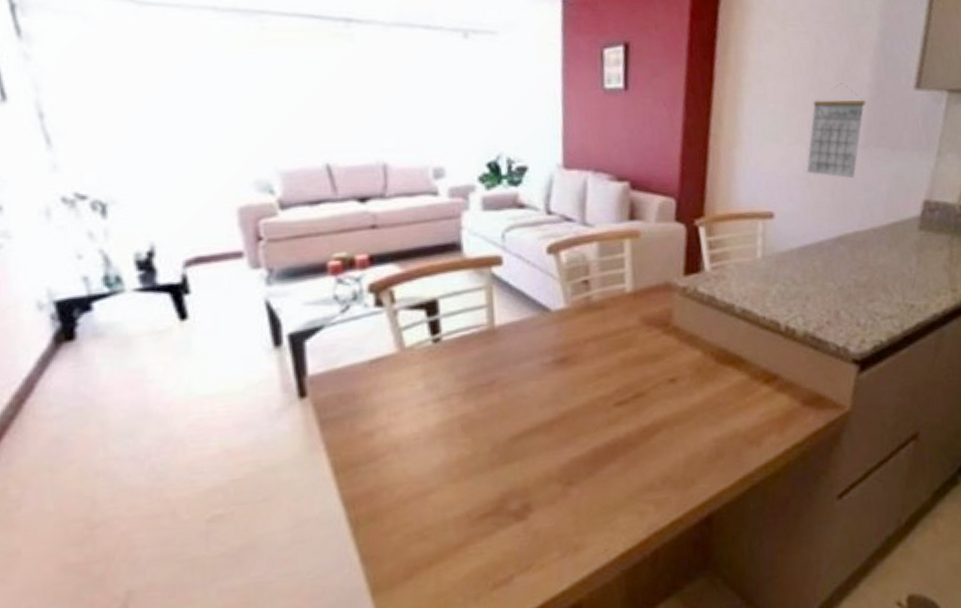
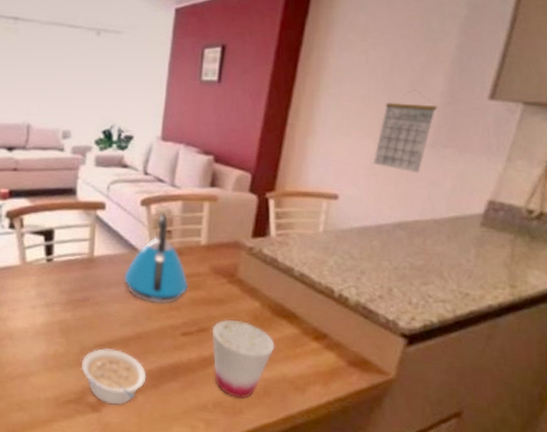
legume: none [495,438,579,508] -> present [80,348,147,405]
kettle: none [536,259,618,374] -> present [124,212,189,305]
cup: none [650,375,723,468] -> present [212,319,275,399]

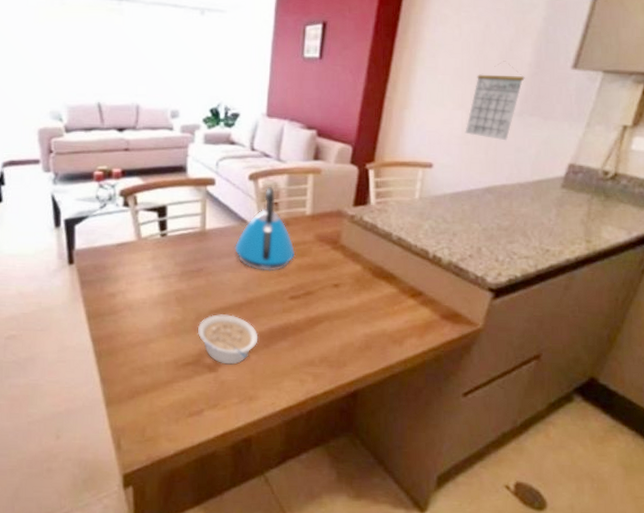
cup: present [212,319,275,399] -> none [317,282,375,353]

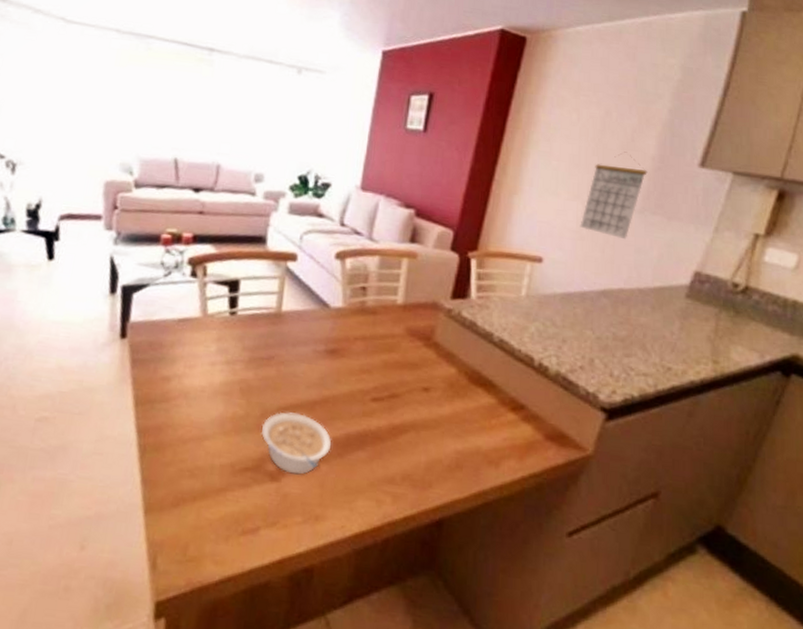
kettle: present [235,186,296,272] -> none [313,267,382,367]

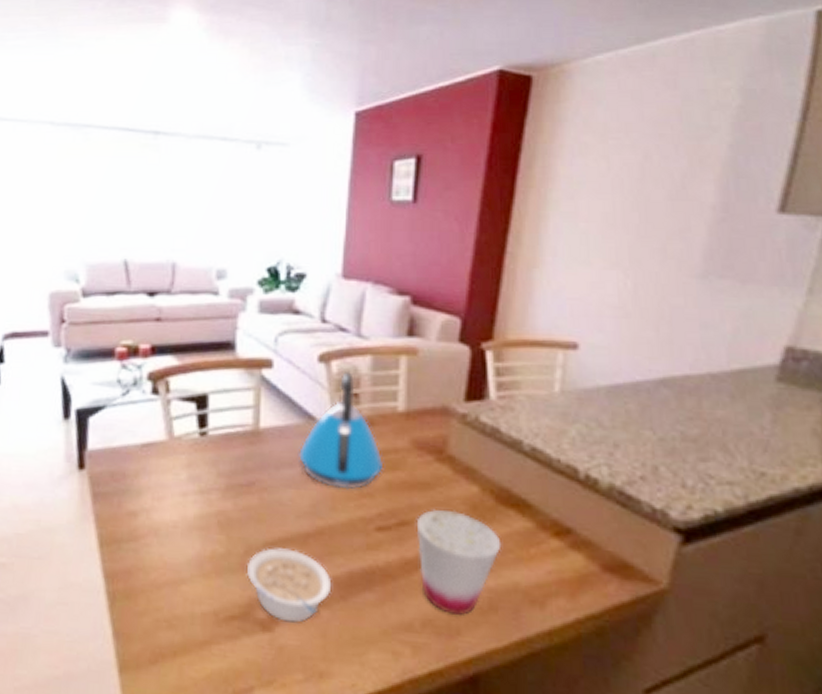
kettle: none [313,267,382,367] -> present [299,370,384,490]
cup: none [404,385,470,472] -> present [416,508,502,615]
calendar: present [580,151,648,240] -> none [623,203,708,313]

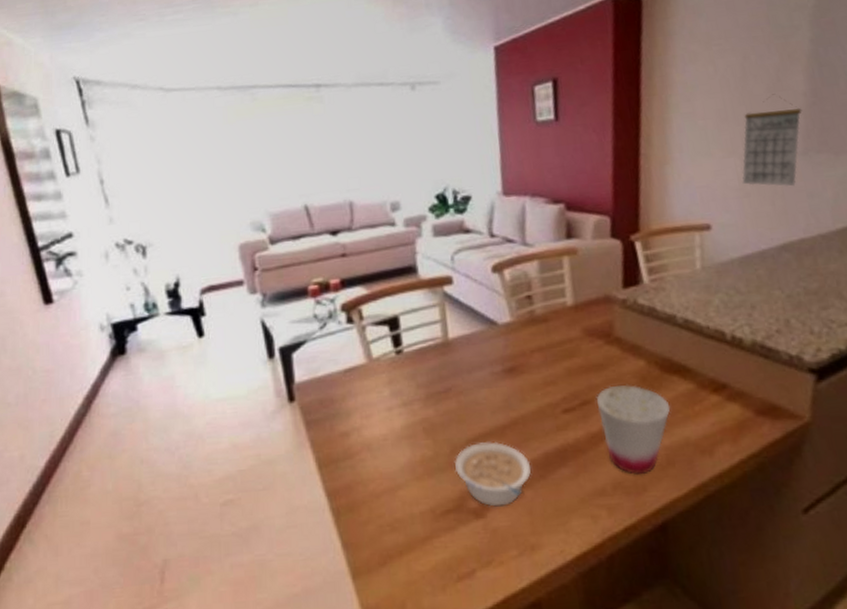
kettle: present [299,370,384,490] -> none [486,276,562,382]
calendar: none [623,203,708,313] -> present [742,94,802,187]

